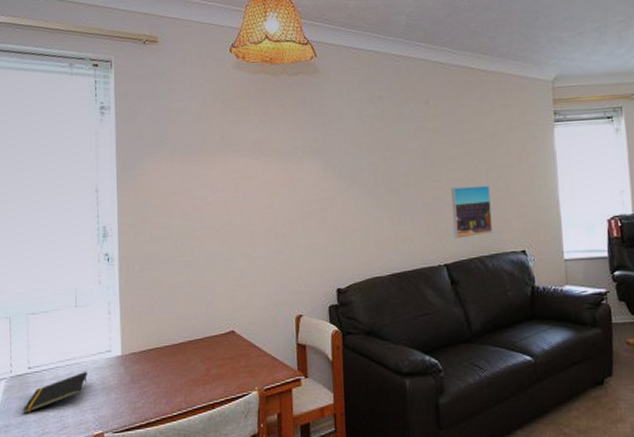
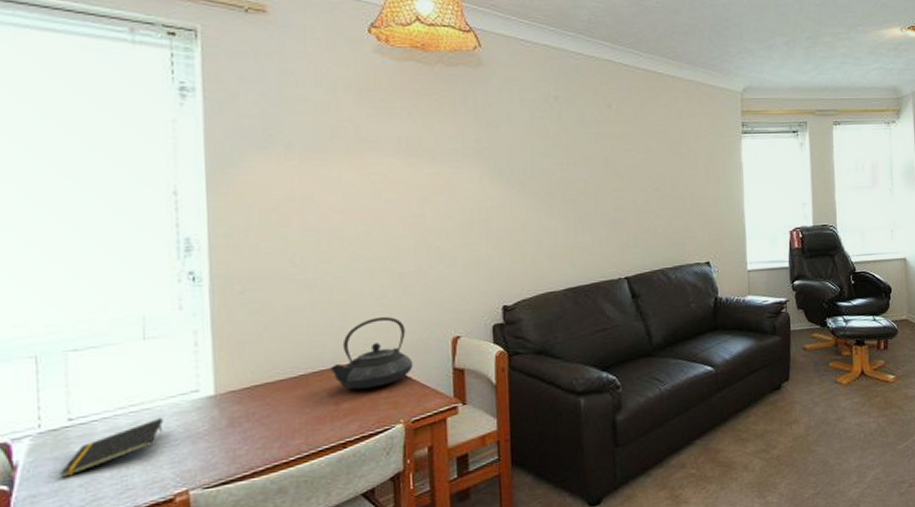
teapot: none [202,295,266,358] -> present [329,316,414,390]
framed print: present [451,185,493,239] -> none [634,195,677,251]

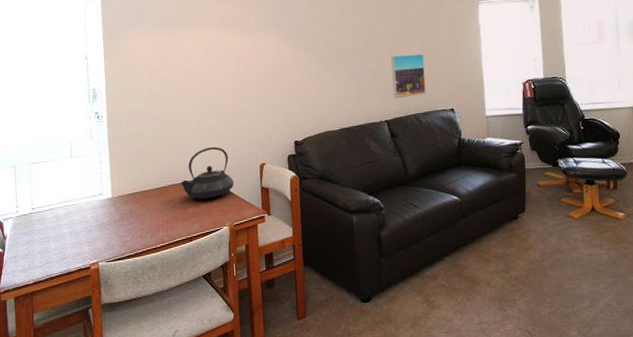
notepad: present [59,417,163,479] -> none [28,211,83,248]
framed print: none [634,195,677,251] -> present [391,53,426,99]

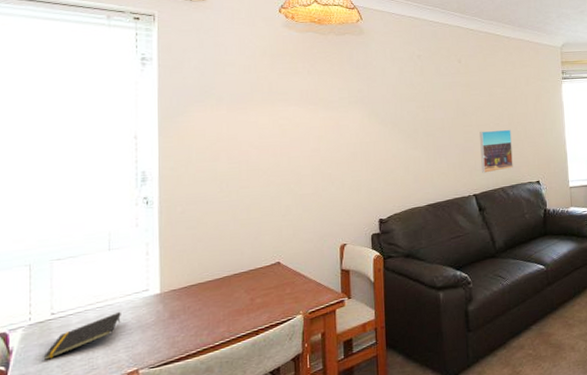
notepad: none [28,211,83,248] -> present [43,311,121,361]
teapot: present [180,146,234,199] -> none [247,229,311,288]

